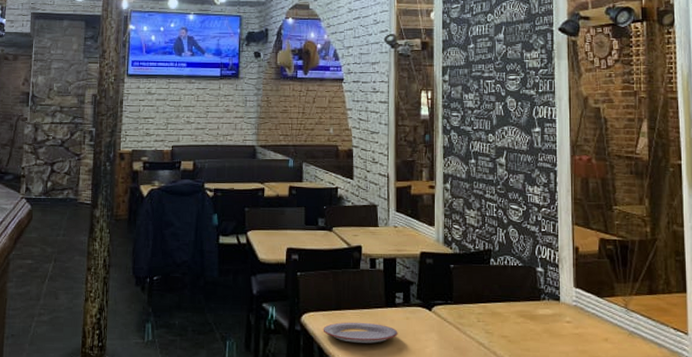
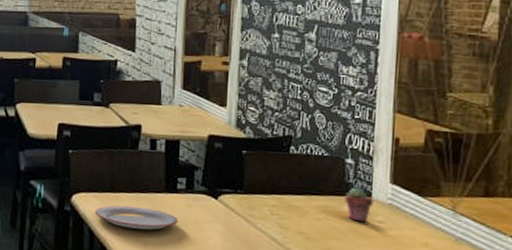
potted succulent: none [538,292,561,323] -> present [345,187,373,222]

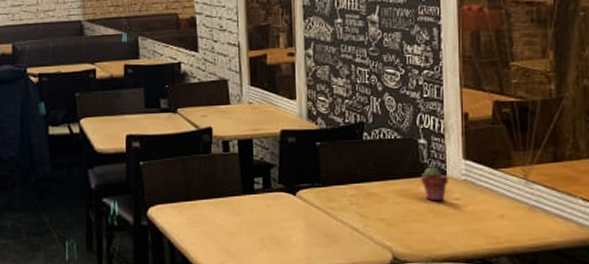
plate: present [94,205,178,230] -> none [172,212,259,236]

